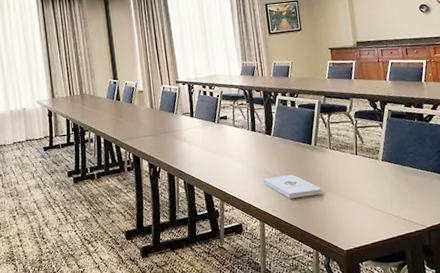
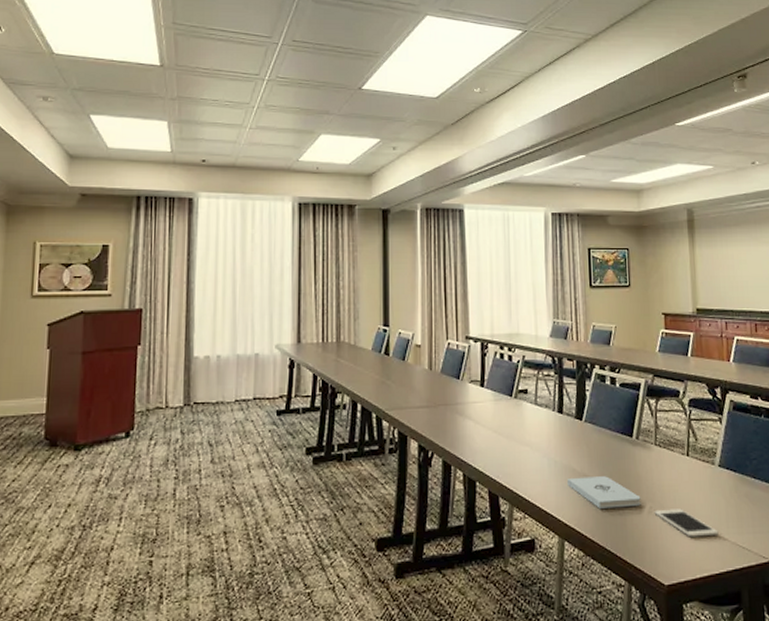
cell phone: none [332,194,385,215] -> present [654,508,719,538]

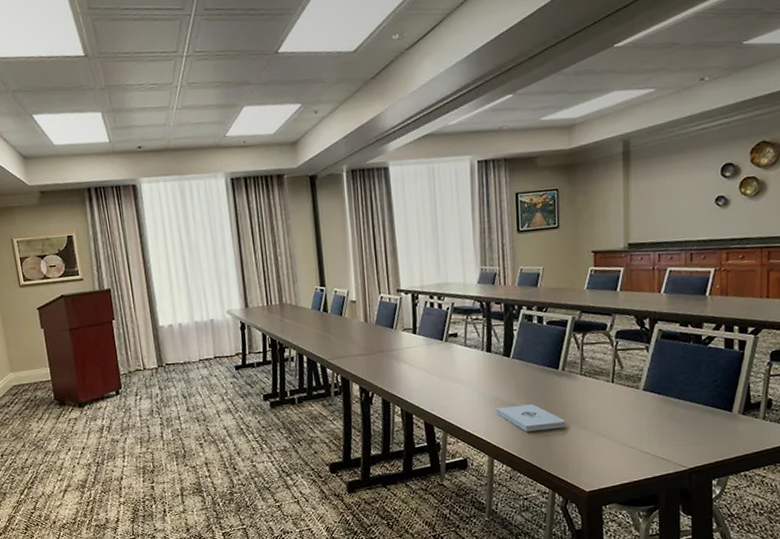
cell phone: present [654,508,719,538] -> none [578,428,640,452]

